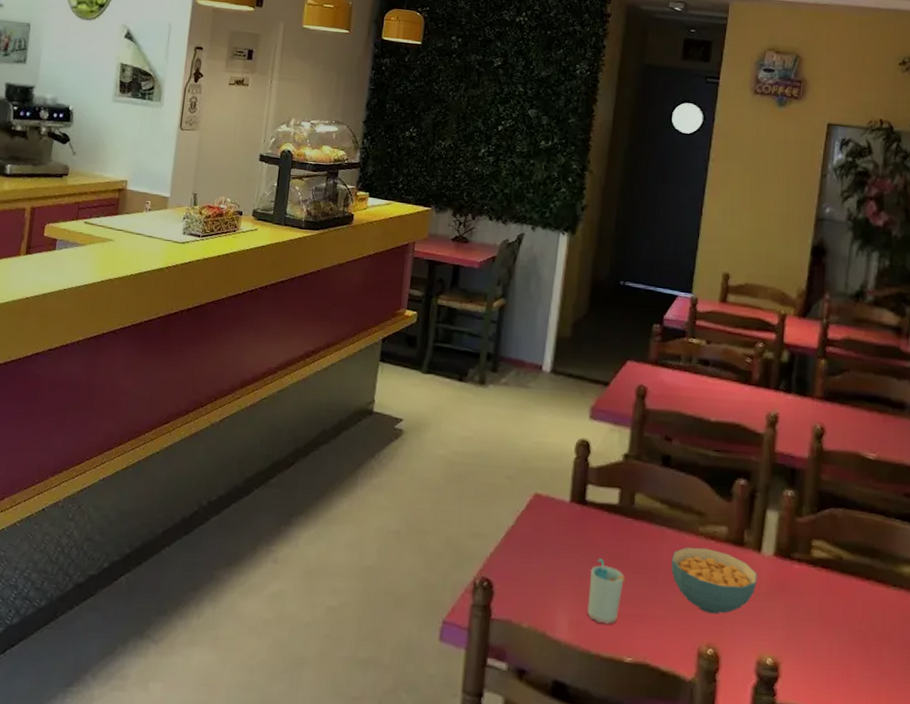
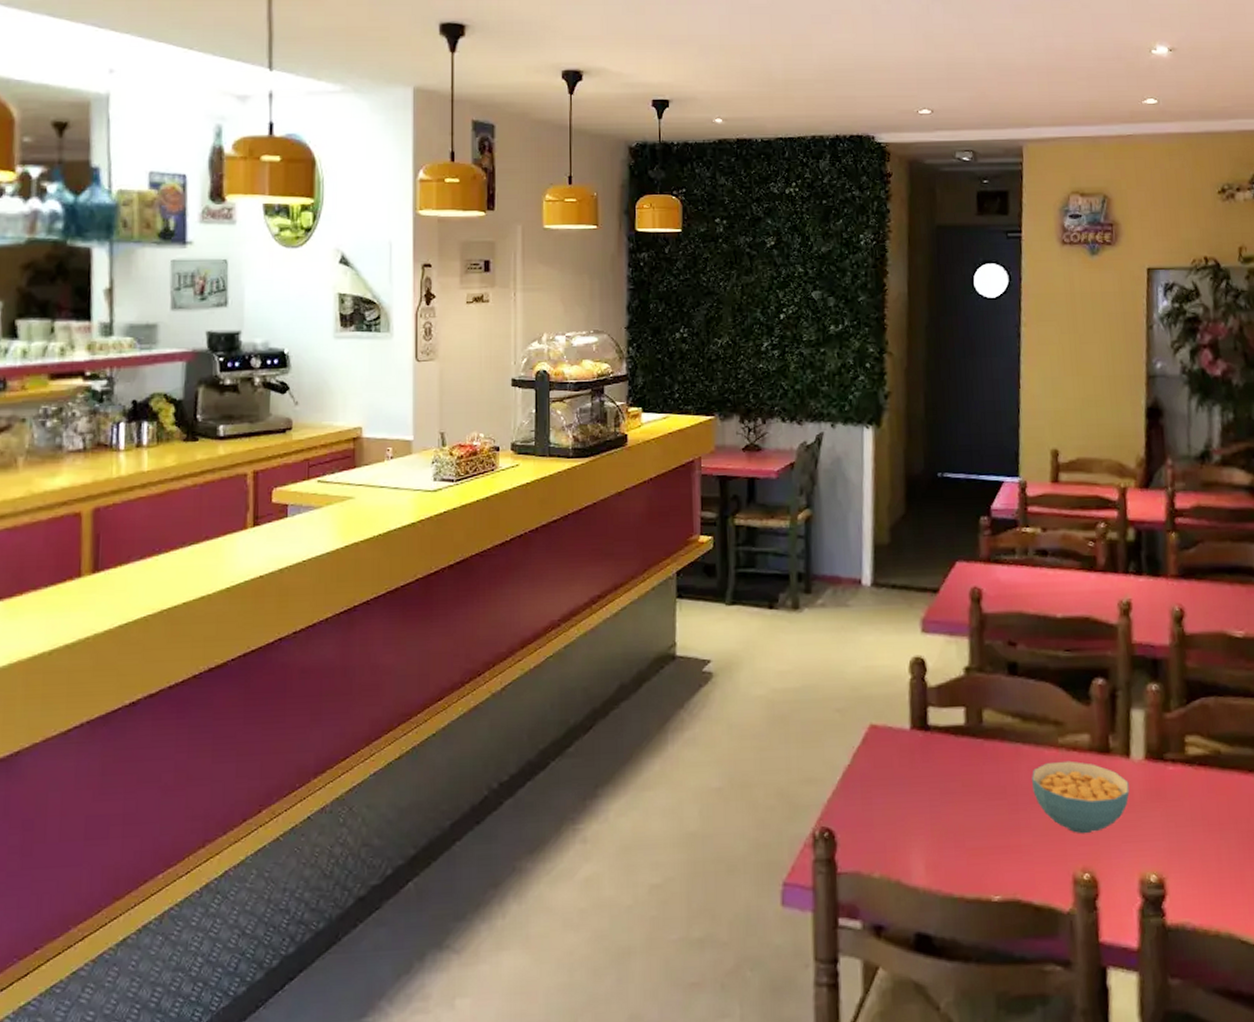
cup: present [587,558,625,624] -> none [943,788,983,862]

